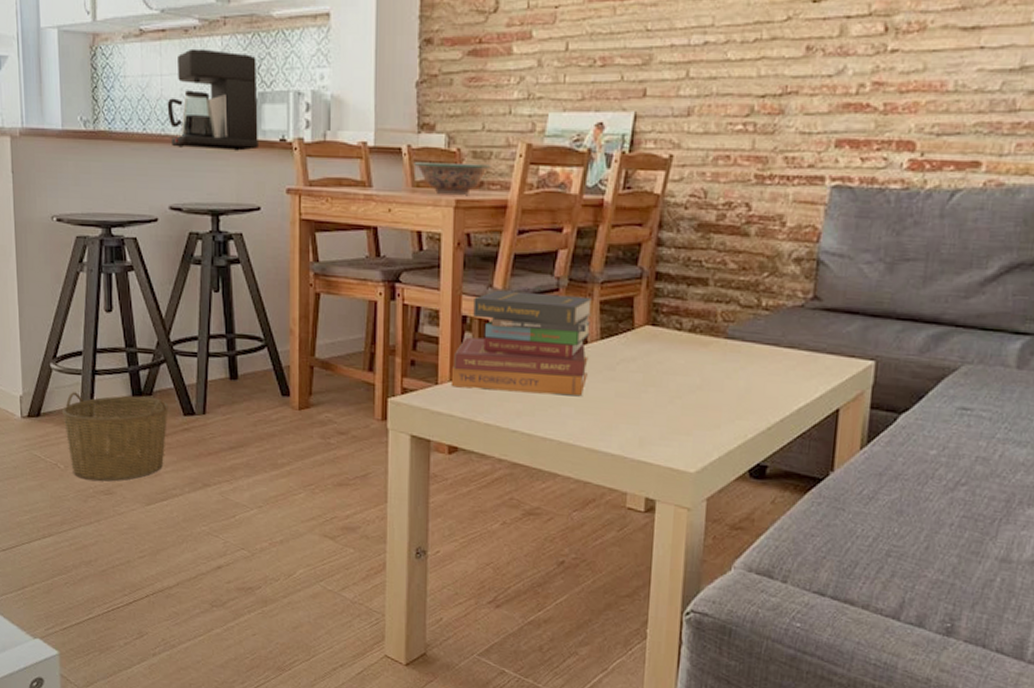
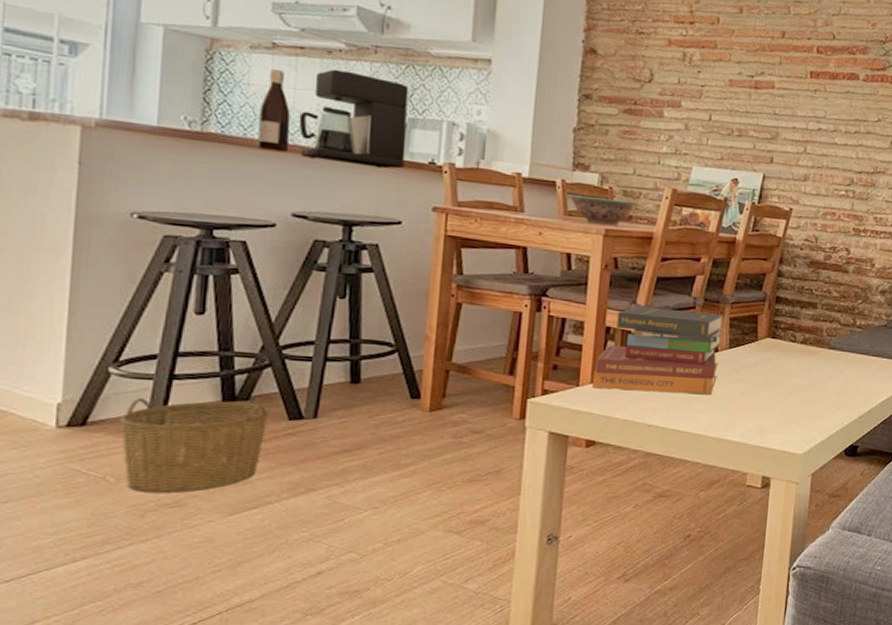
bottle: none [136,56,162,143] -> present [257,68,291,153]

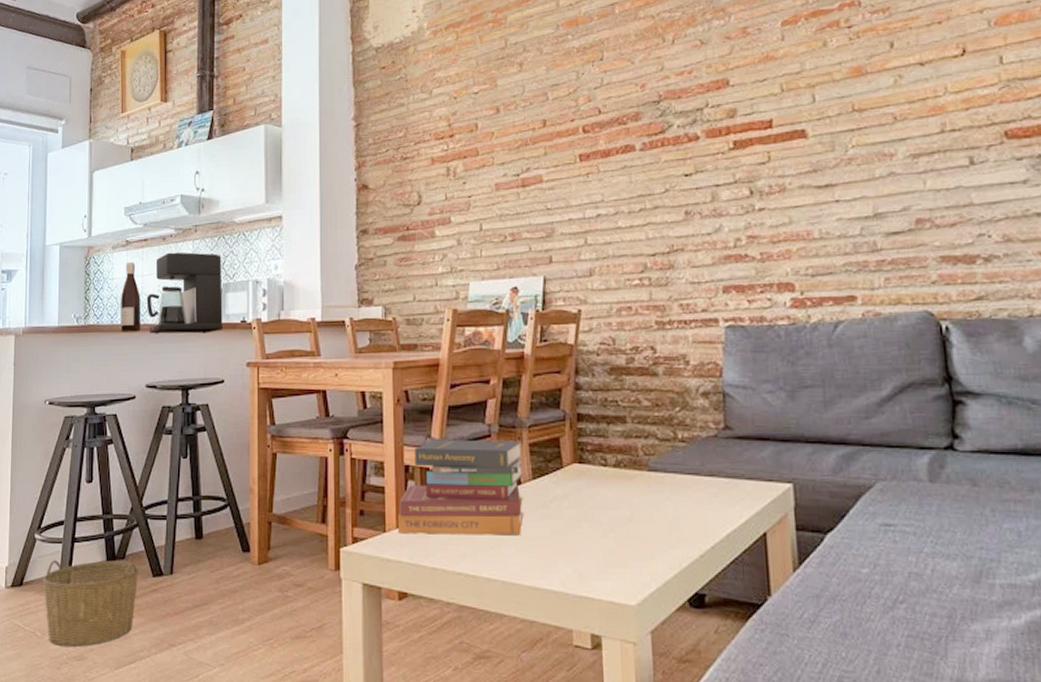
decorative bowl: present [567,194,640,227] -> none [356,329,423,359]

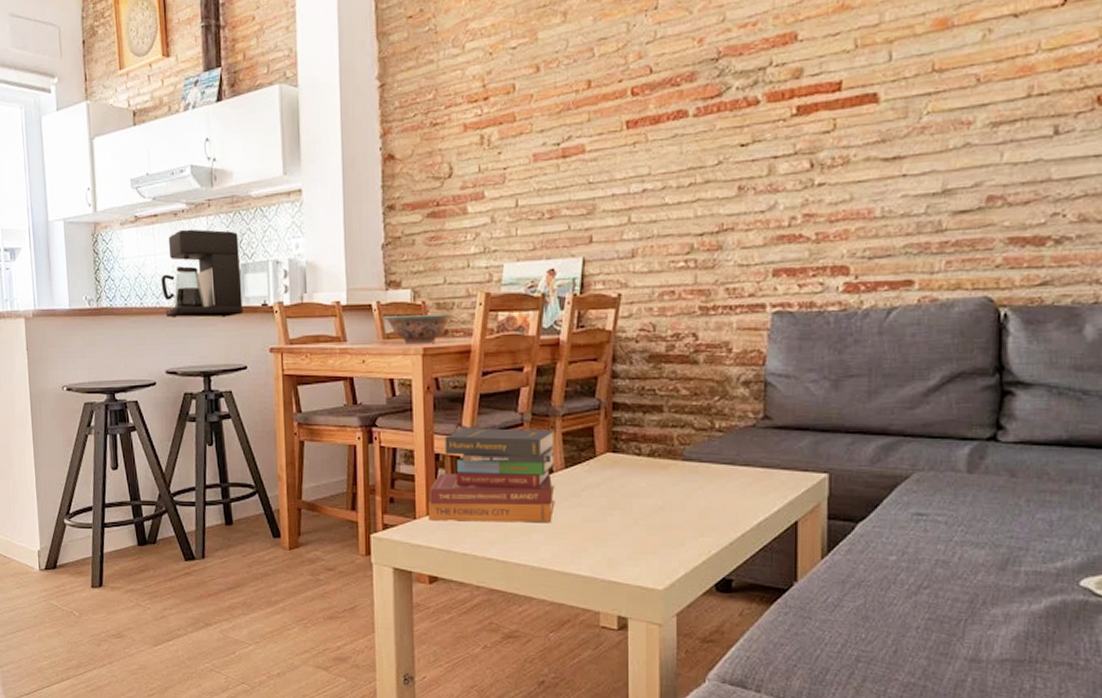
basket: present [43,560,139,647] -> none [76,544,171,626]
bottle: present [120,261,141,333] -> none [133,239,157,316]
decorative bowl: none [356,329,423,359] -> present [383,314,454,345]

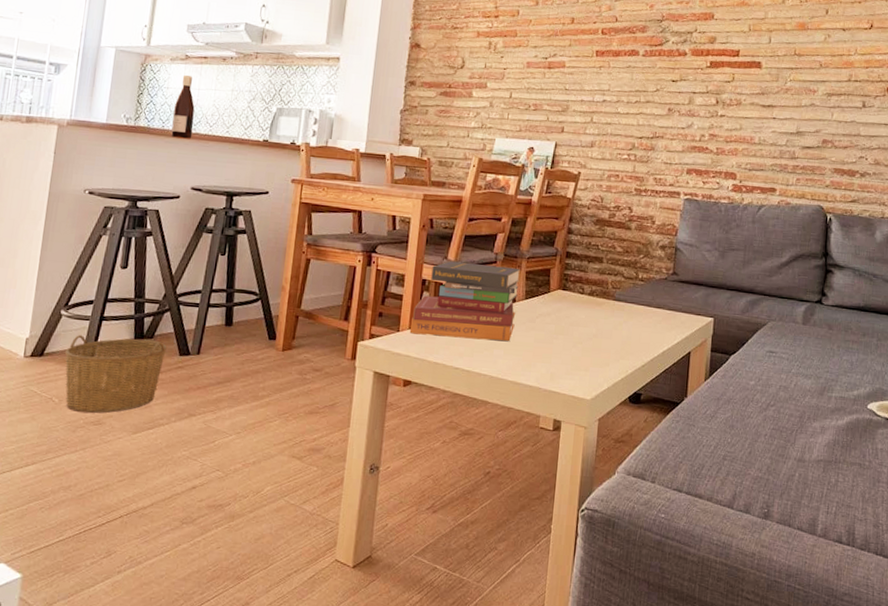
basket: none [76,544,171,626] -> present [65,335,167,413]
bottle: none [133,239,157,316] -> present [171,74,195,139]
coffee maker: present [160,229,243,318] -> none [199,72,279,150]
decorative bowl: present [383,314,454,345] -> none [394,166,452,192]

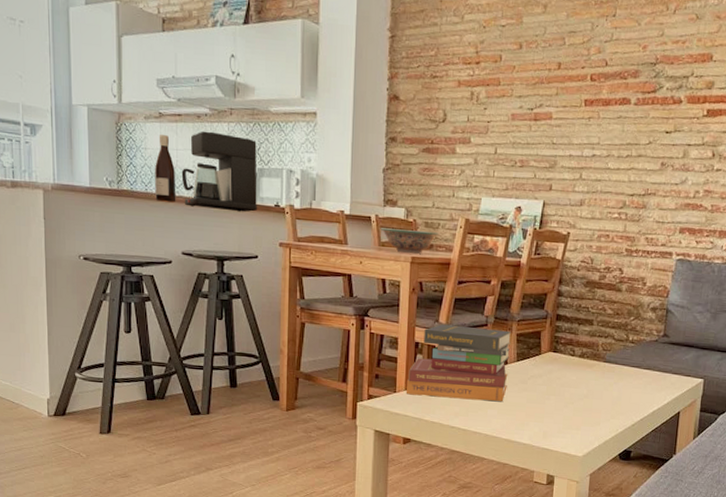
basket: present [65,335,167,413] -> none [85,396,178,467]
coffee maker: none [199,72,279,150] -> present [181,131,257,212]
decorative bowl: none [394,166,452,192] -> present [380,228,439,255]

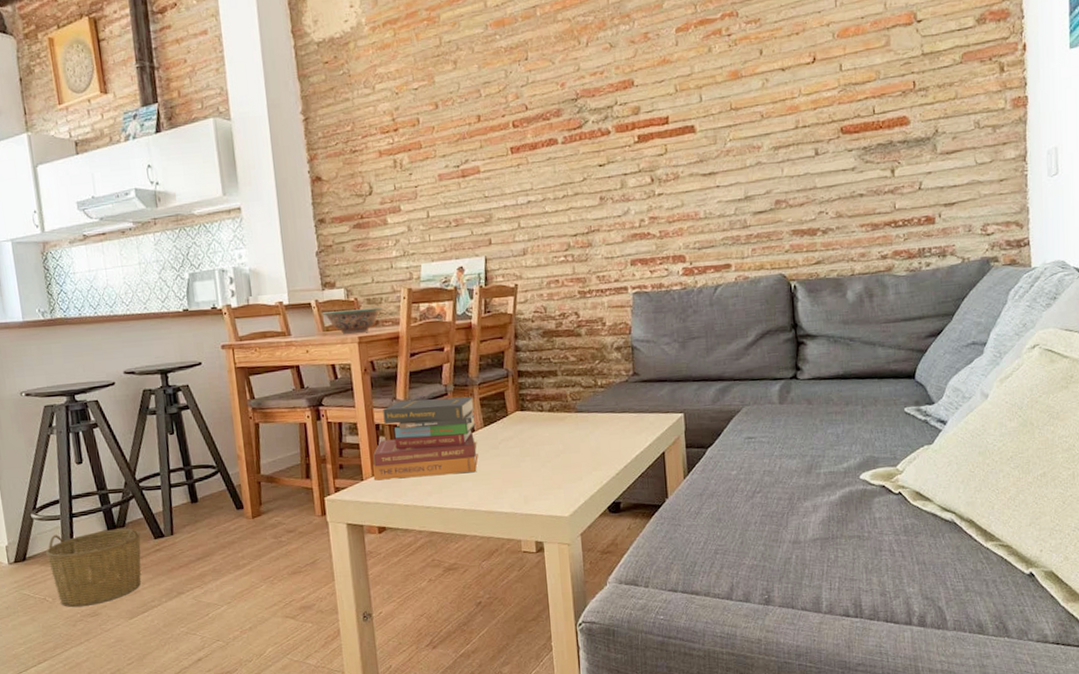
basket: none [85,396,178,467] -> present [46,528,142,607]
bottle: present [155,134,176,203] -> none [85,255,112,324]
coffee maker: present [181,131,257,212] -> none [113,244,194,324]

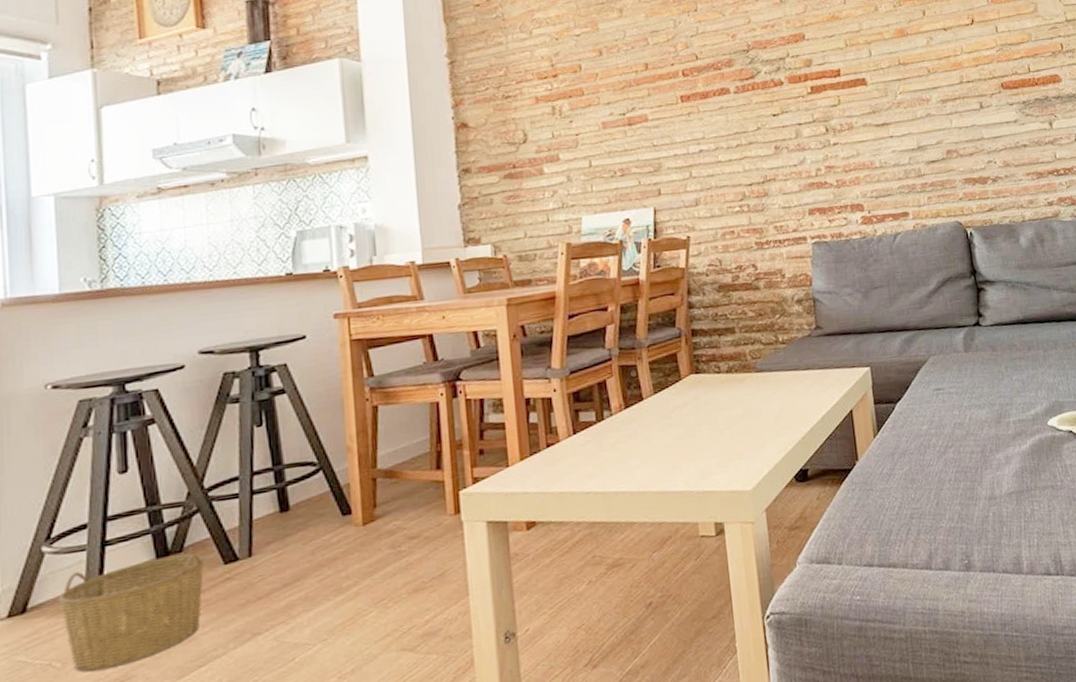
decorative bowl: present [322,307,383,335] -> none [463,265,537,297]
books: present [372,396,478,481] -> none [520,360,648,466]

